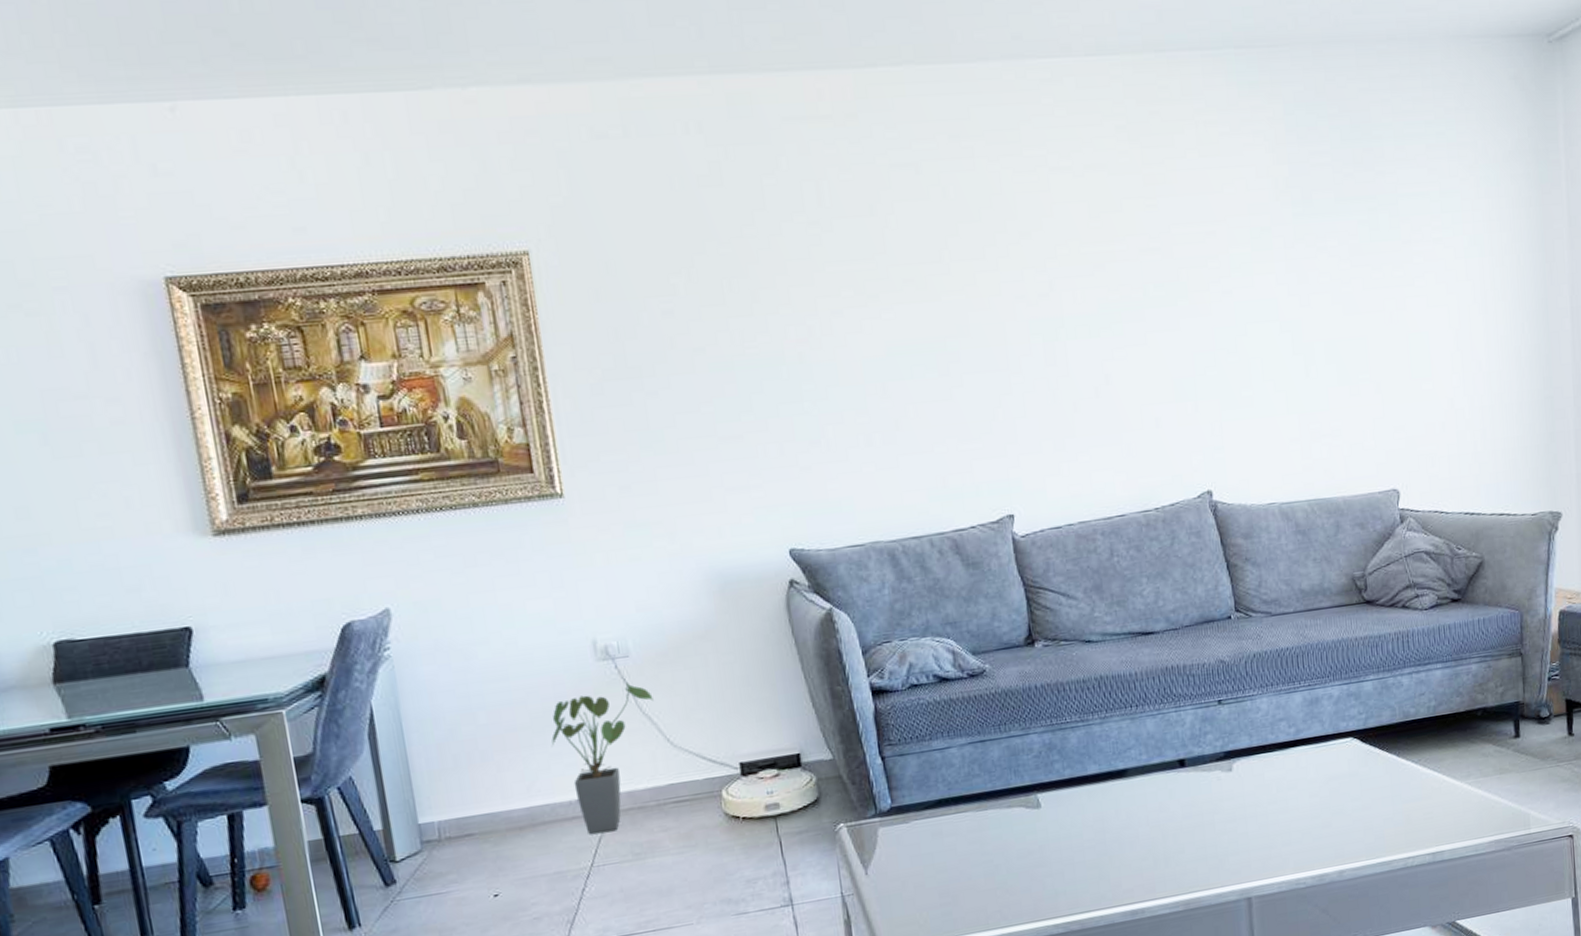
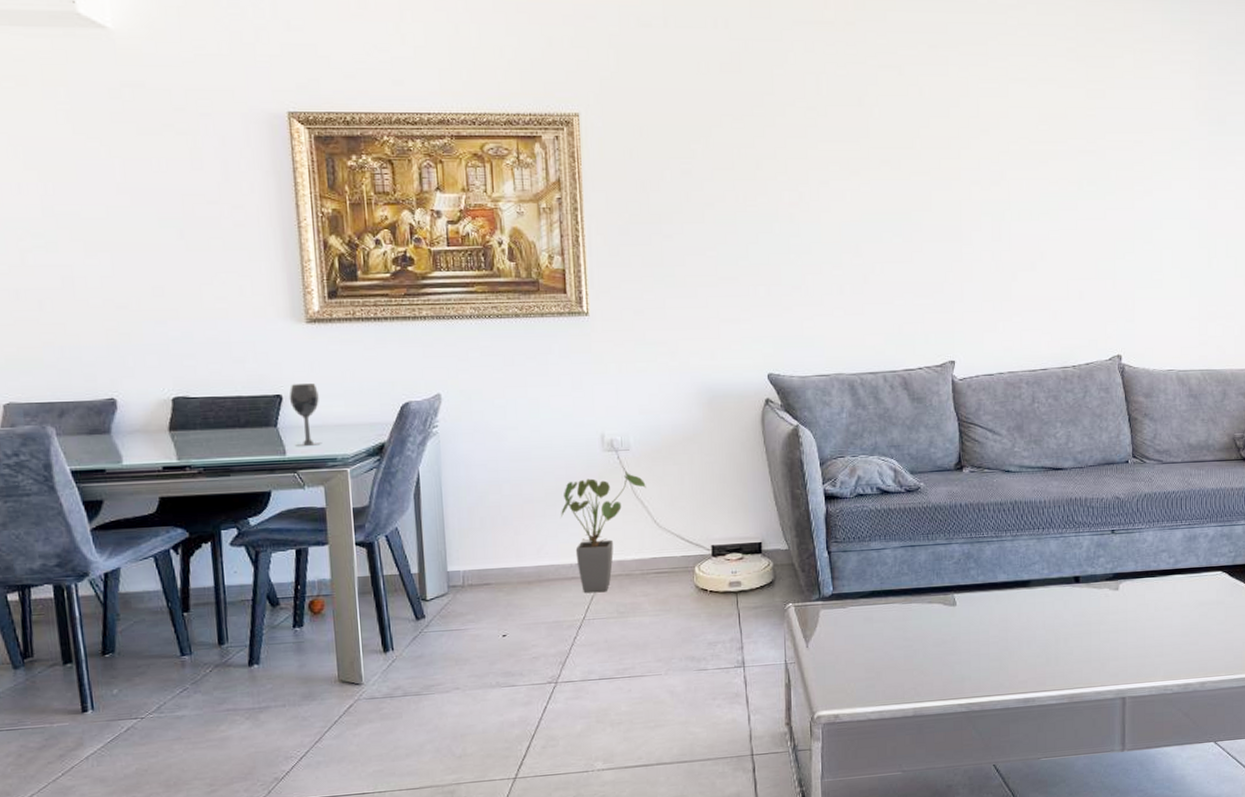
wine glass: none [200,610,248,689] -> present [289,384,322,447]

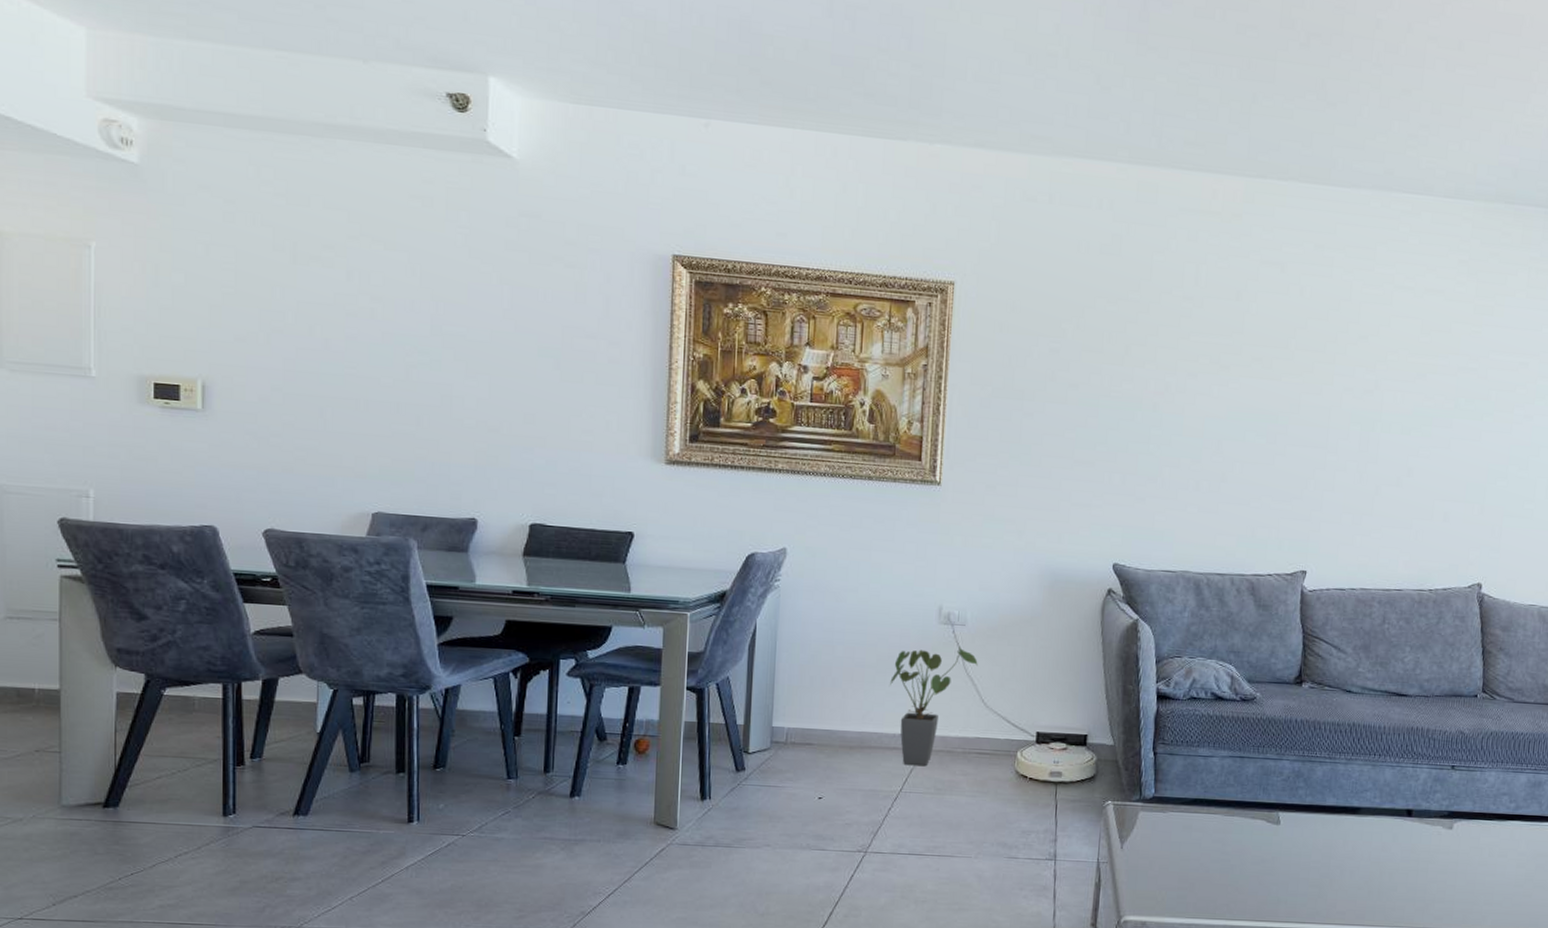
wine glass: present [289,384,322,447] -> none [640,523,669,587]

